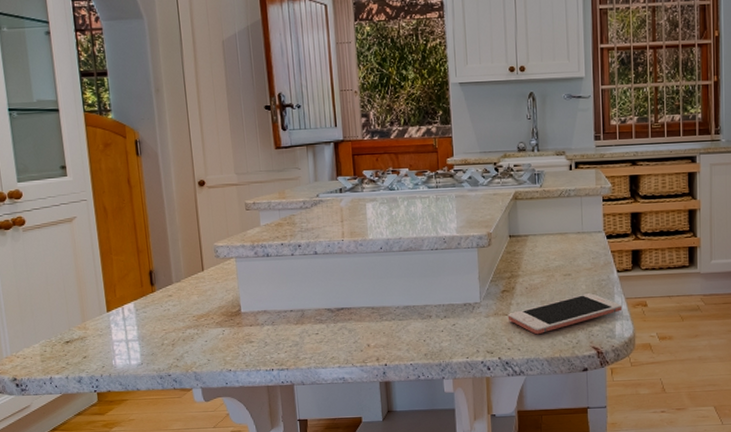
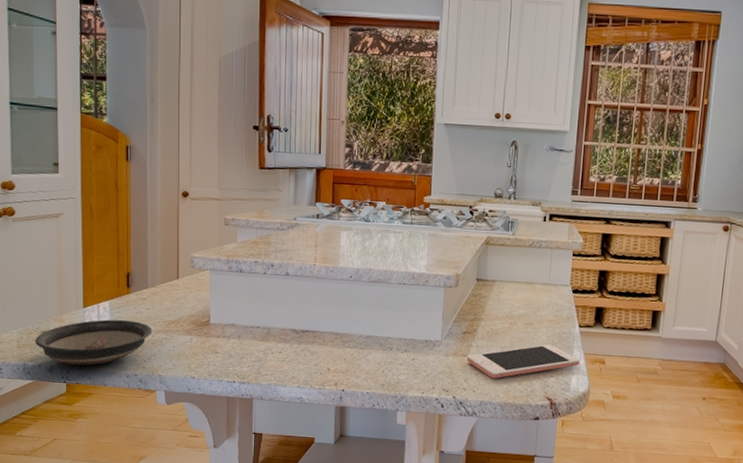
saucer: none [59,319,182,373] -> present [35,319,152,365]

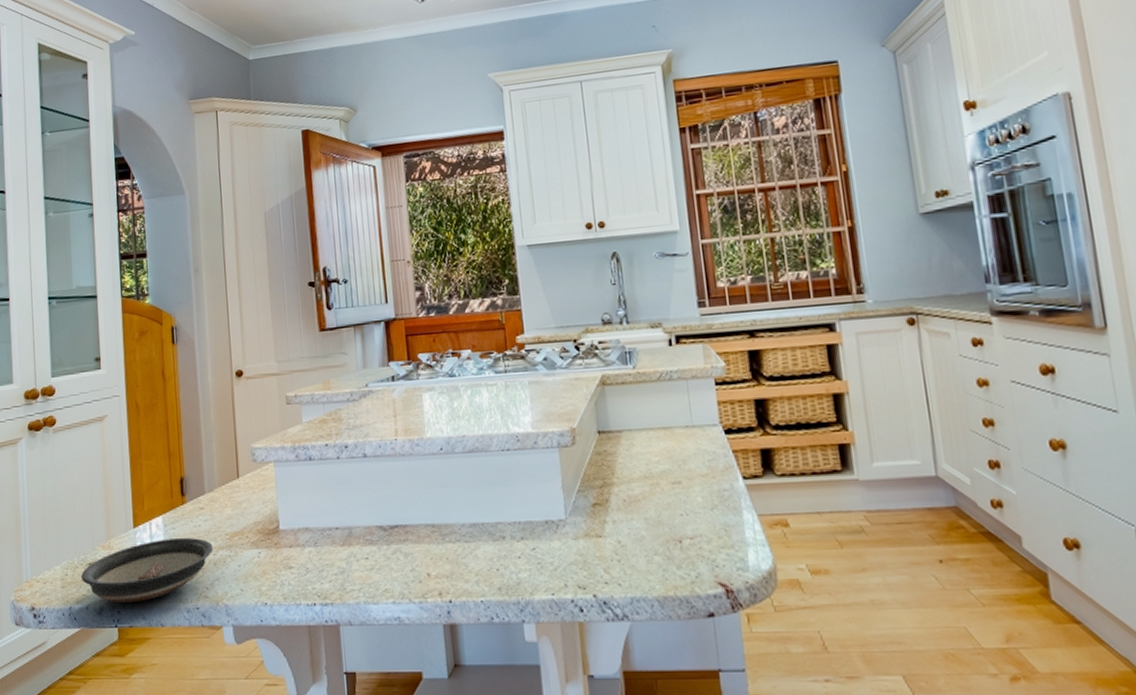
cell phone: present [466,344,581,379] -> none [601,508,755,565]

